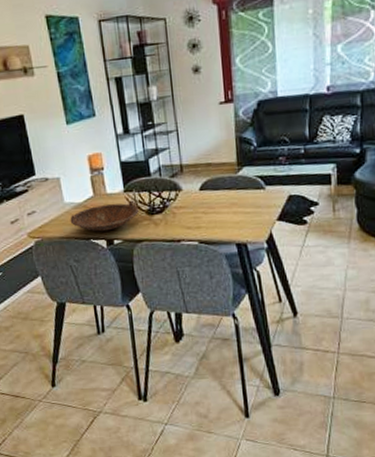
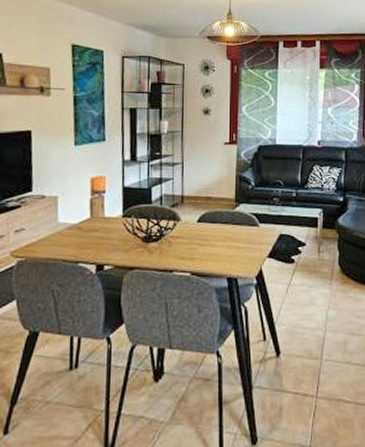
bowl: present [70,200,139,232] -> none [60,226,135,256]

